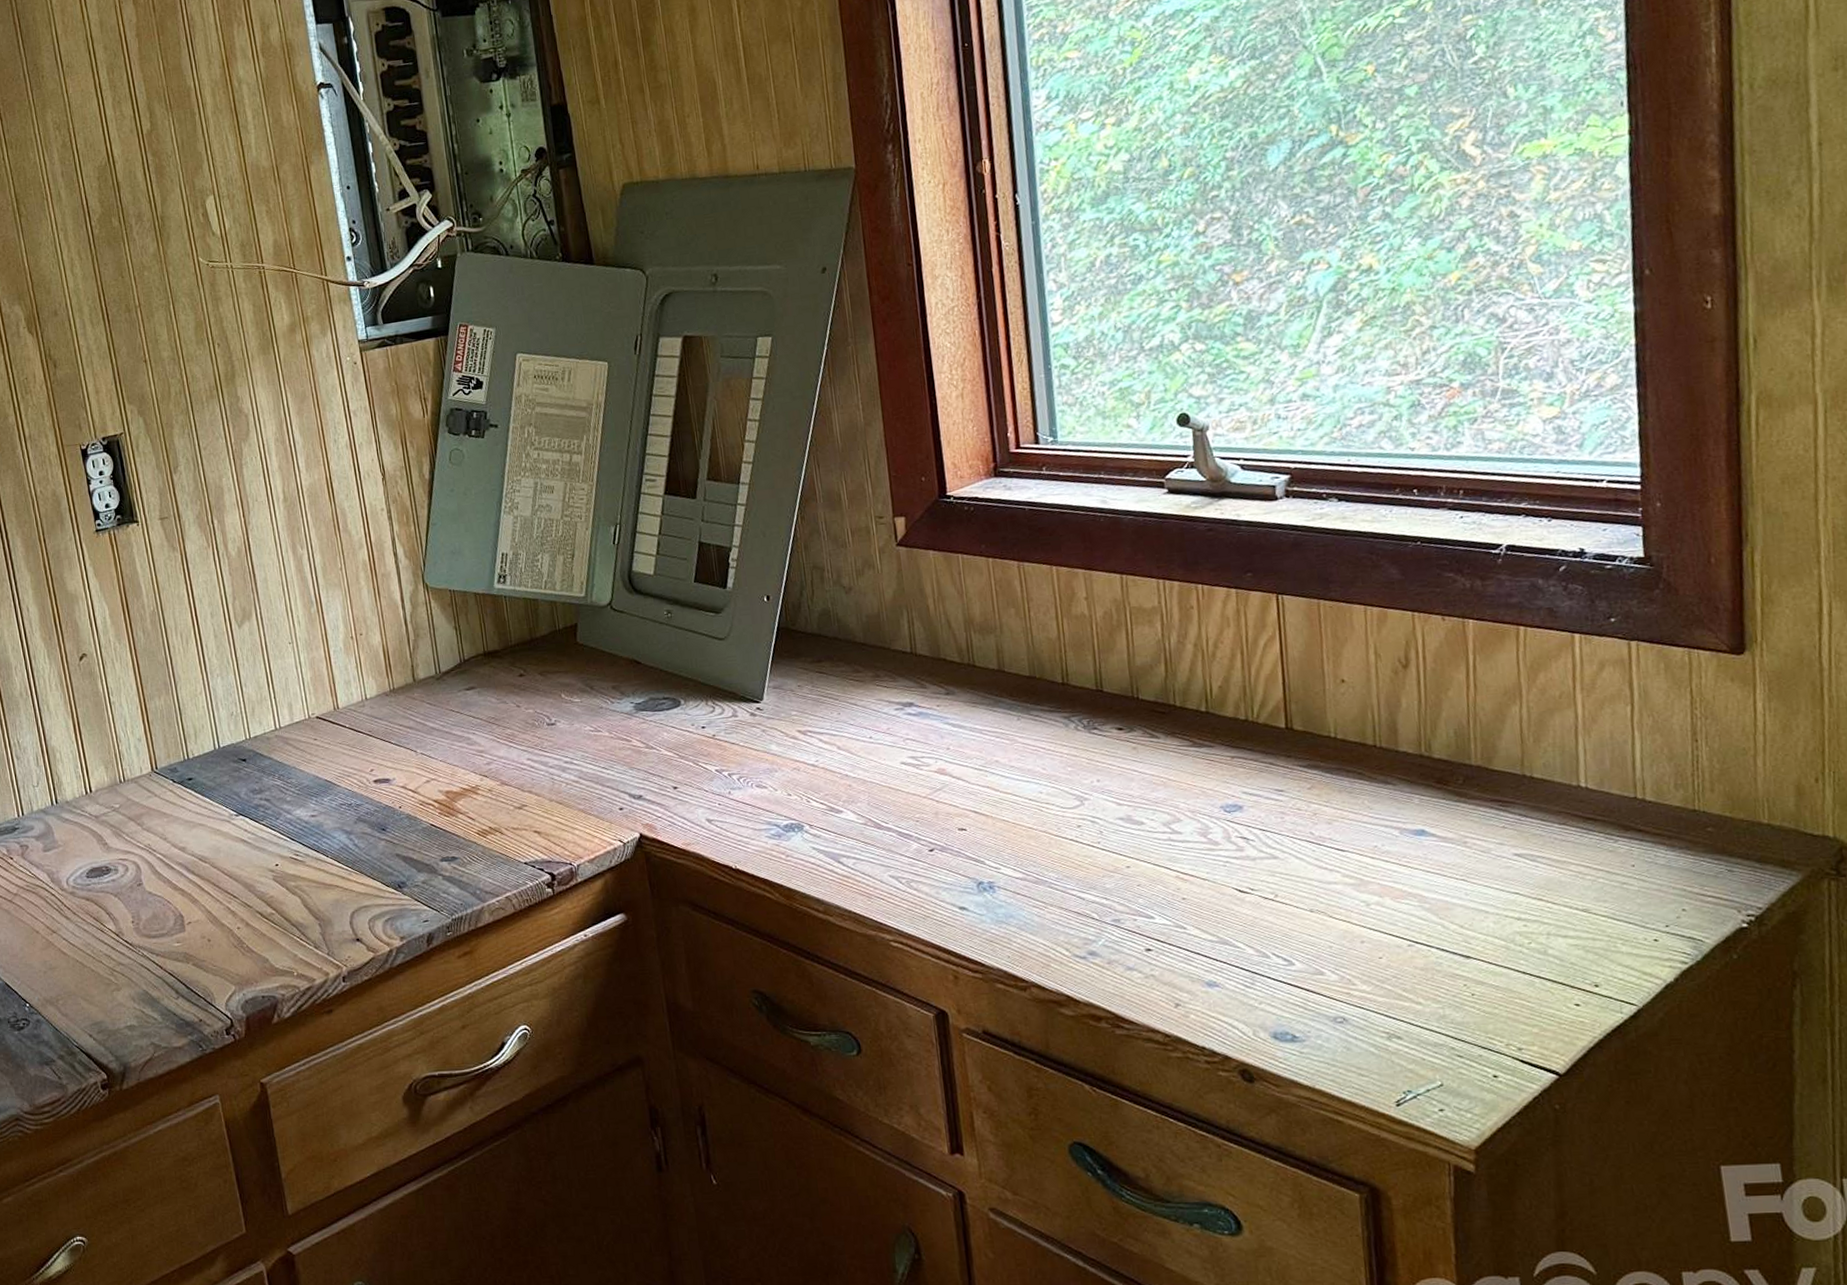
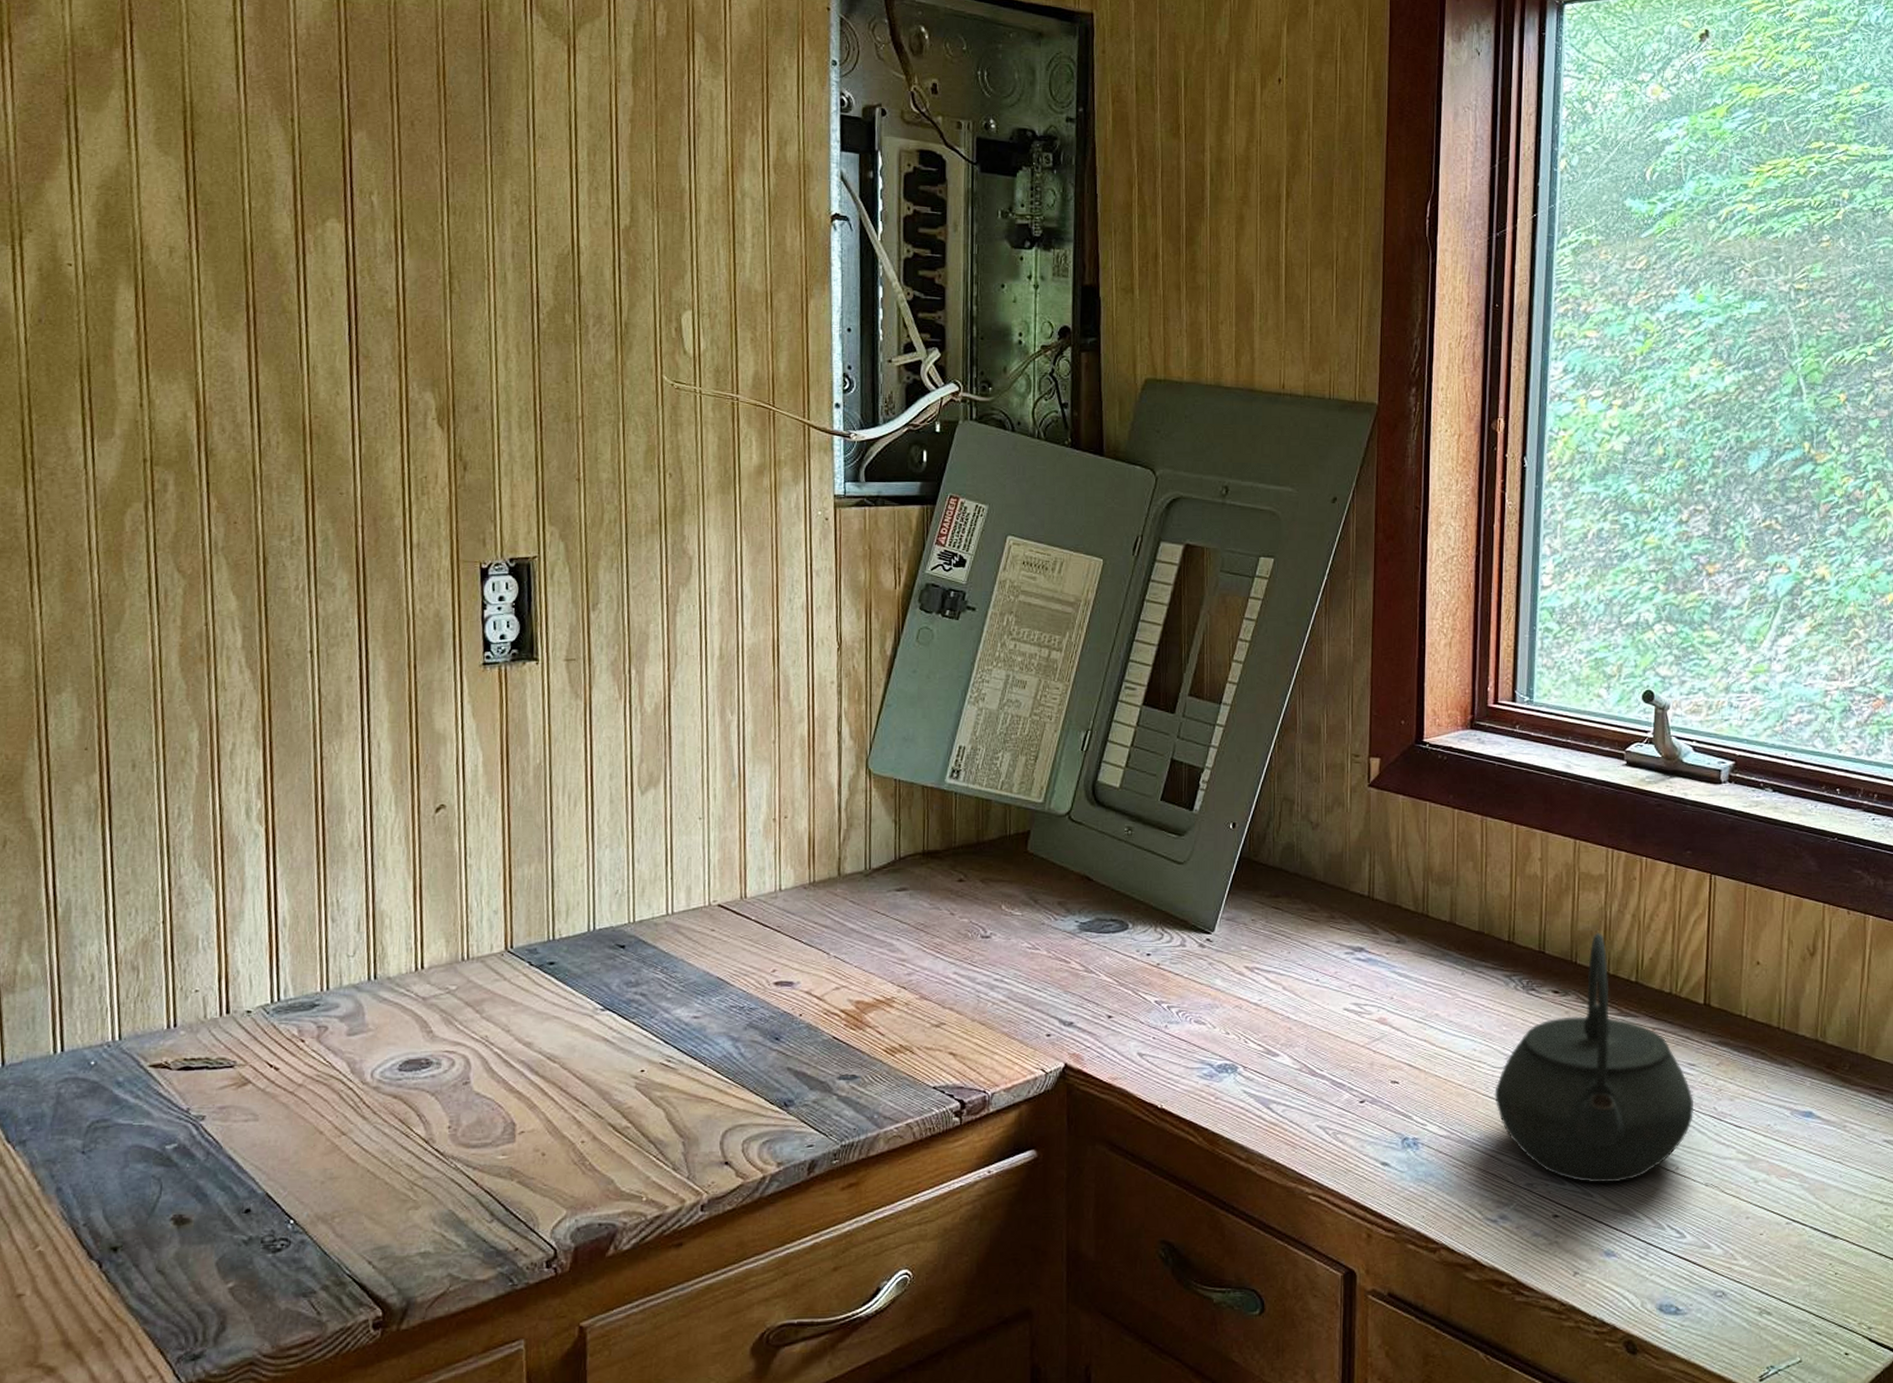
kettle: none [1067,666,1288,915] -> present [1494,933,1693,1183]

